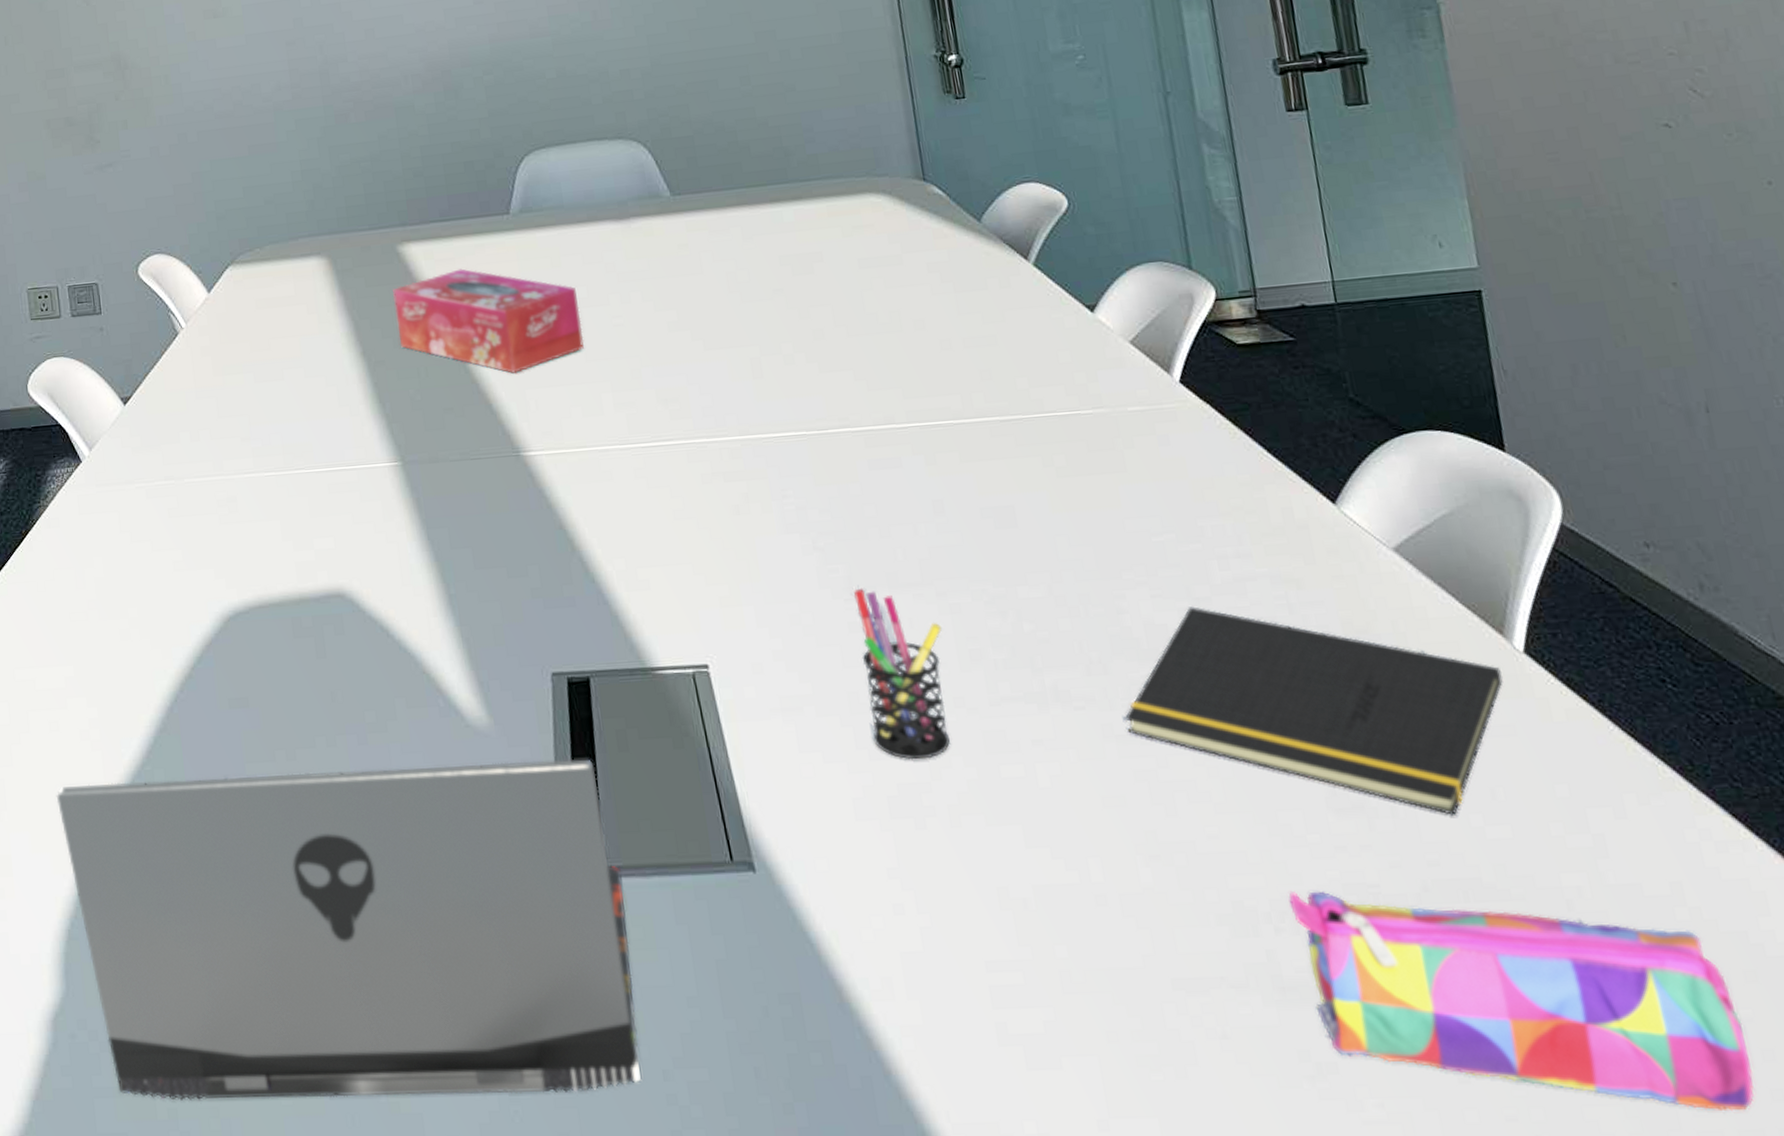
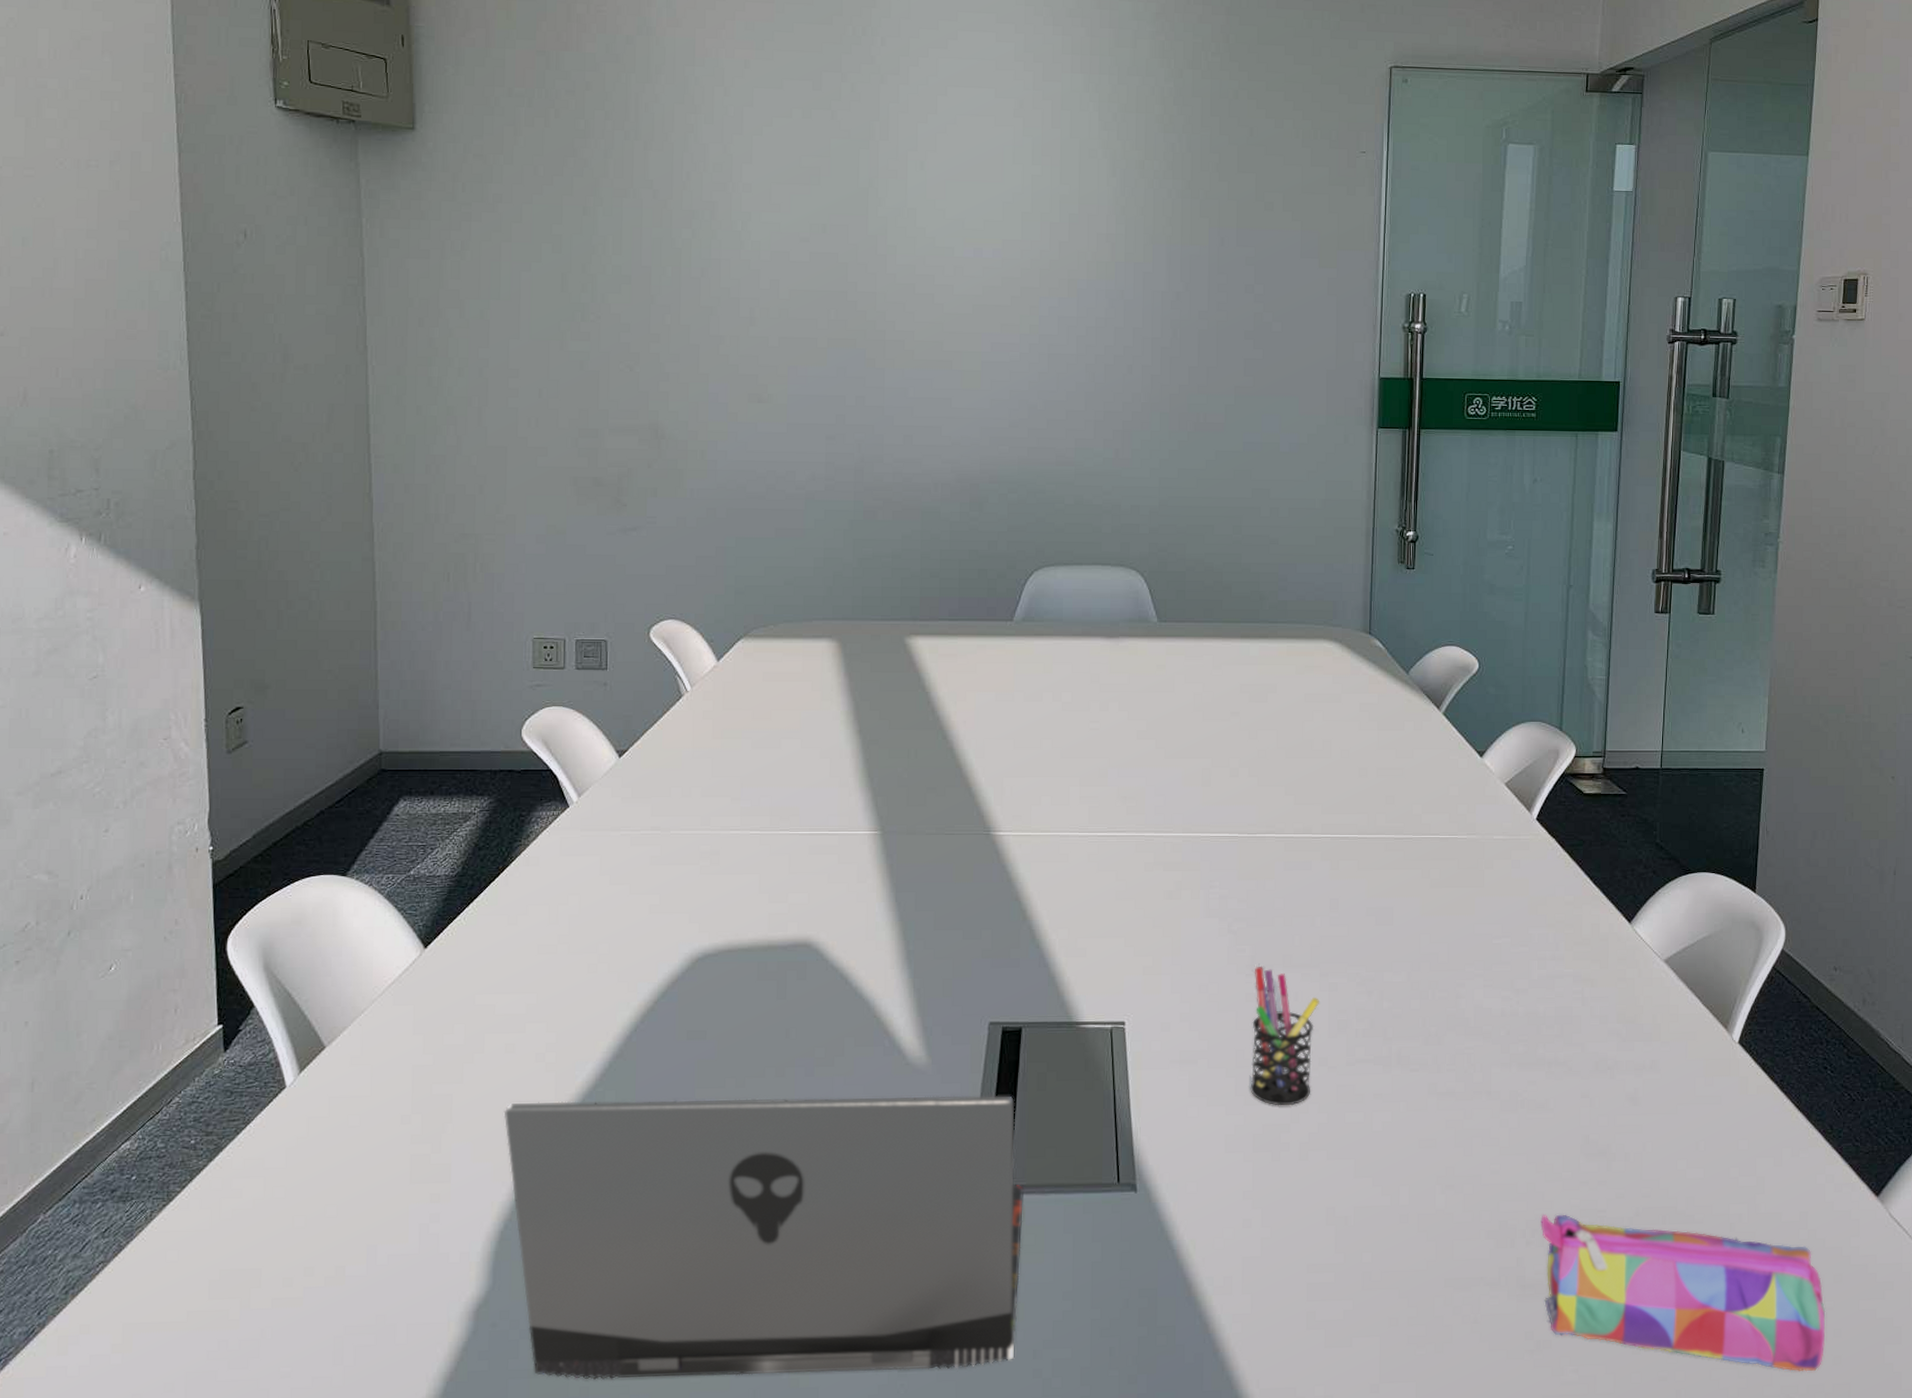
tissue box: present [393,268,584,373] -> none [895,665,1063,762]
notepad: present [1125,606,1503,815] -> none [1447,996,1720,1161]

